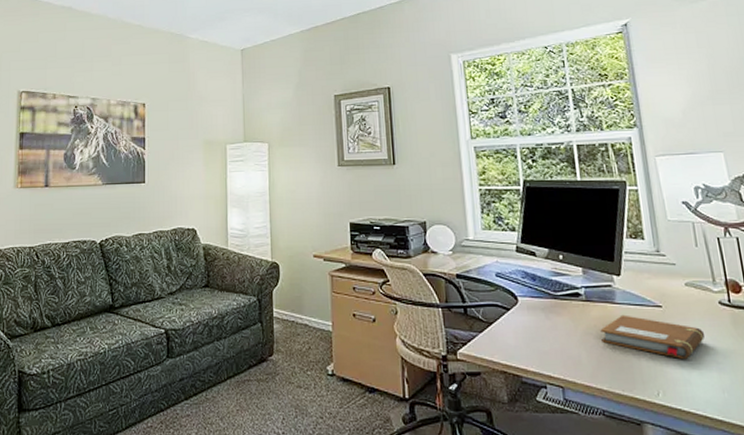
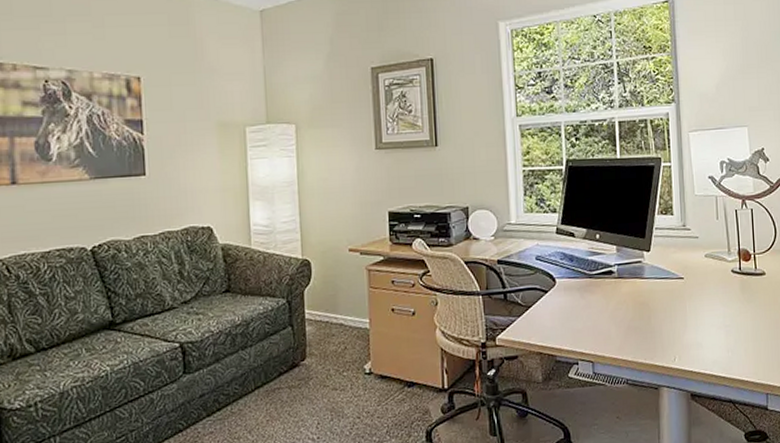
notebook: present [600,314,704,359] -> none [629,288,717,325]

